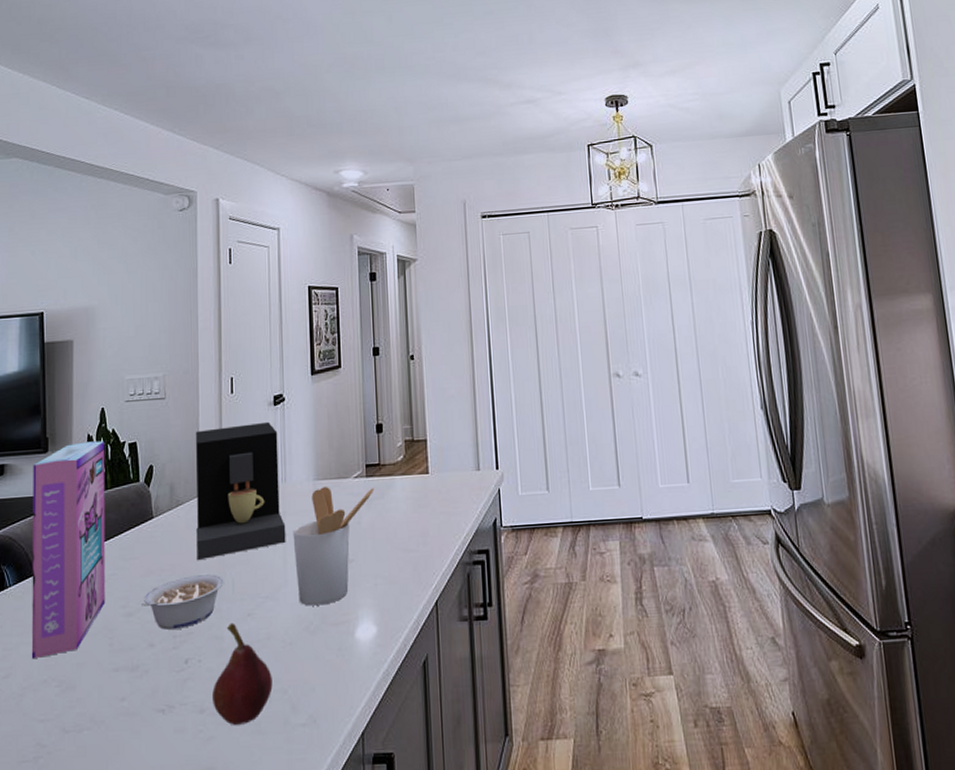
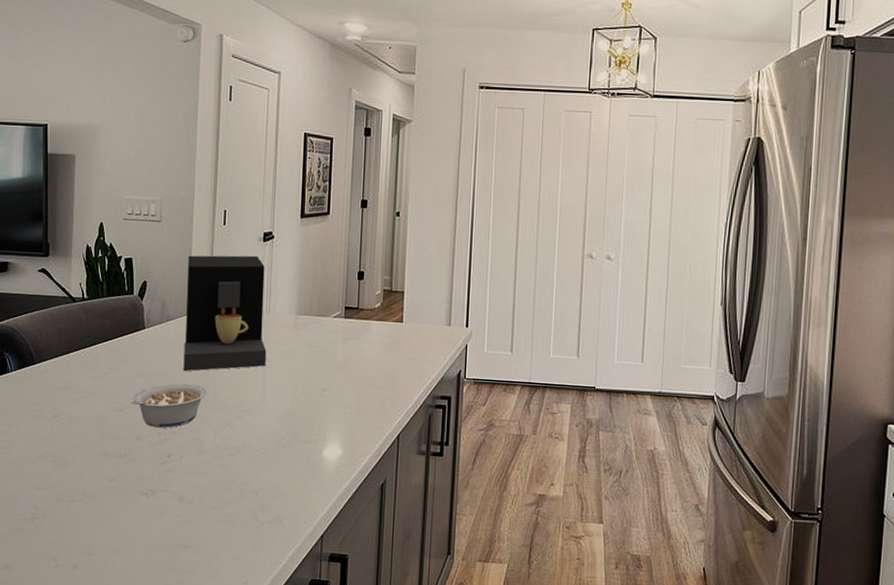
cereal box: present [31,440,105,660] -> none [30,251,103,437]
fruit: present [212,622,273,725] -> none [191,428,246,515]
utensil holder: present [292,487,375,606] -> none [272,322,351,425]

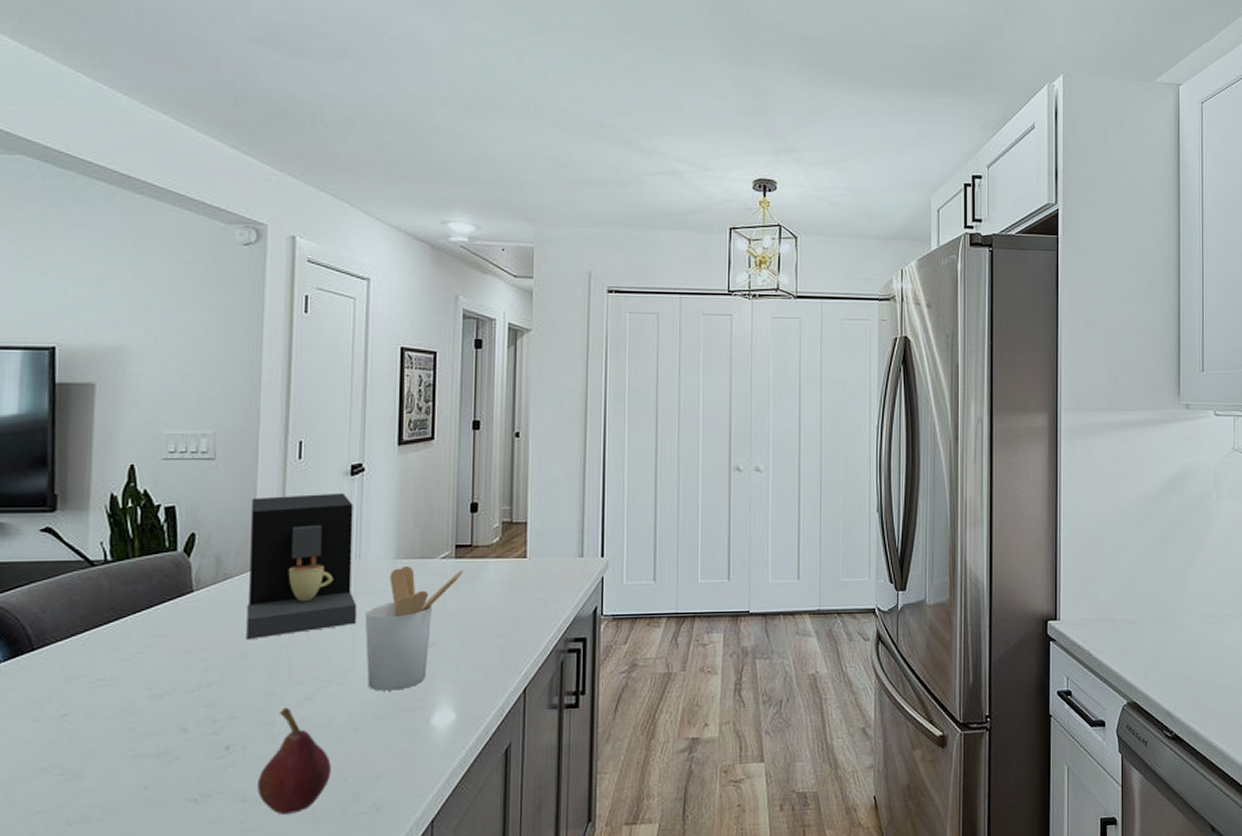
legume: present [131,383,207,428] -> none [173,655,279,714]
fruit: none [191,428,246,515] -> present [258,707,331,814]
utensil holder: none [272,322,351,425] -> present [365,566,464,691]

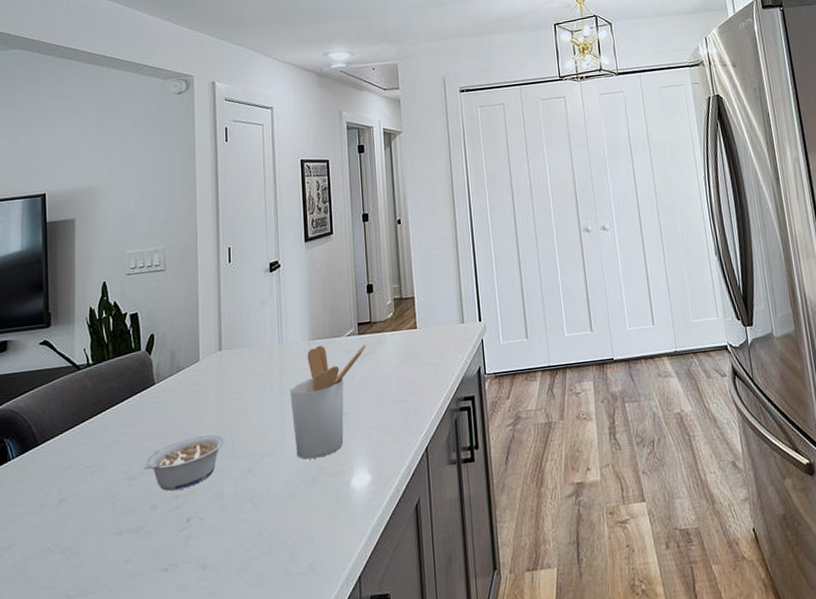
legume: none [173,655,279,714] -> present [144,434,224,491]
coffee maker: present [246,492,357,640] -> none [196,287,283,423]
fruit: present [258,707,331,814] -> none [214,480,273,579]

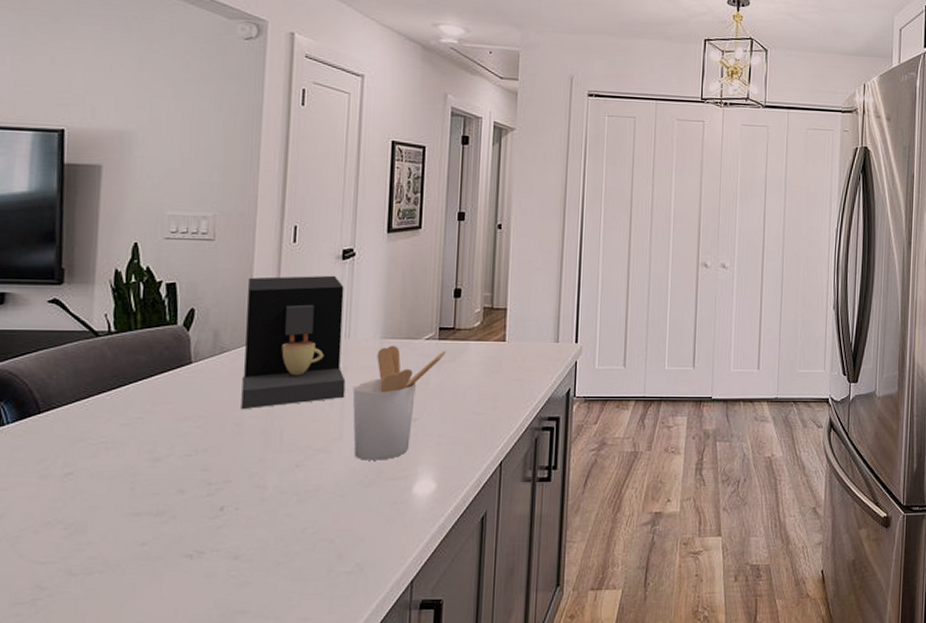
legume: present [144,434,224,491] -> none [172,424,271,477]
coffee maker: none [196,287,283,423] -> present [241,275,346,410]

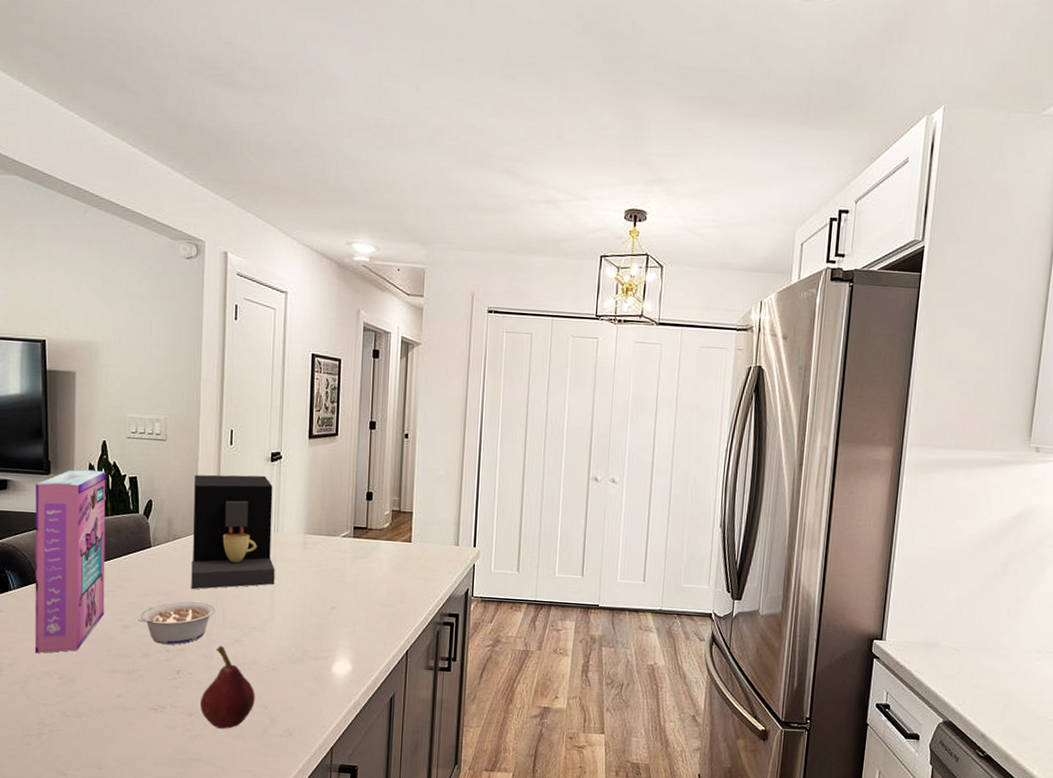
cereal box: none [32,277,136,501] -> present [34,469,106,654]
legume: none [172,424,271,477] -> present [138,601,215,645]
fruit: none [249,473,319,571] -> present [200,645,255,729]
utensil holder: present [352,346,447,460] -> none [281,541,360,641]

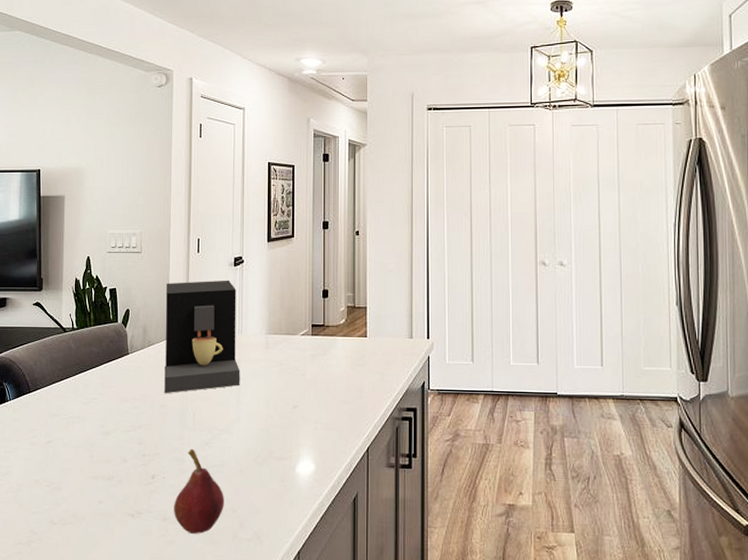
cereal box: present [34,469,106,654] -> none [26,284,90,462]
legume: present [138,601,215,645] -> none [117,406,186,449]

